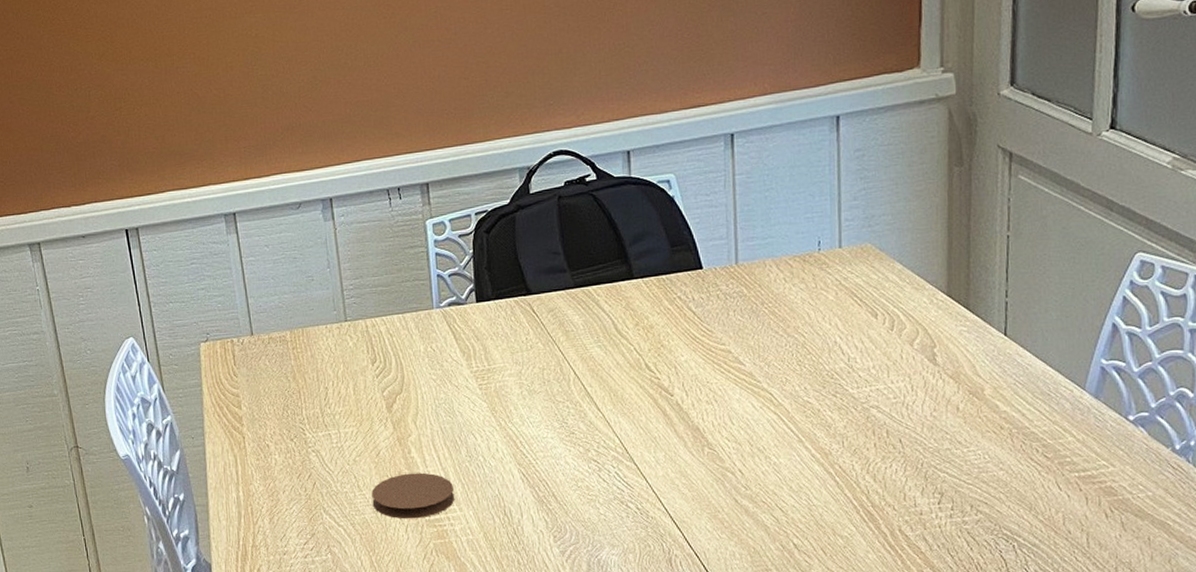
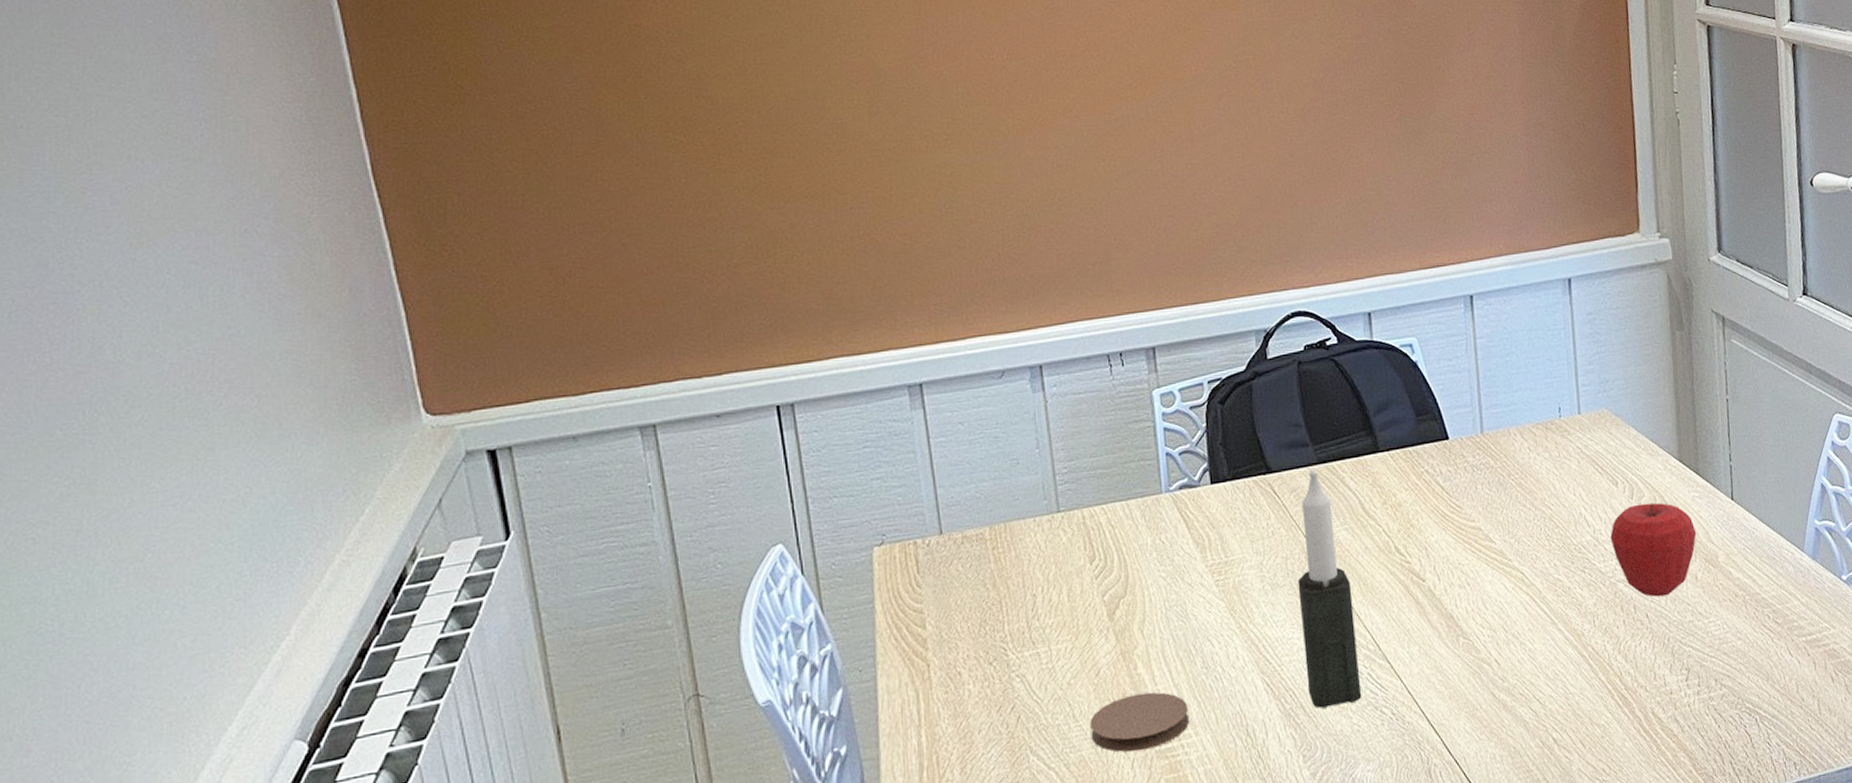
candle: none [553,292,609,498] -> present [1297,469,1362,709]
apple: none [865,335,962,424] -> present [1610,502,1697,597]

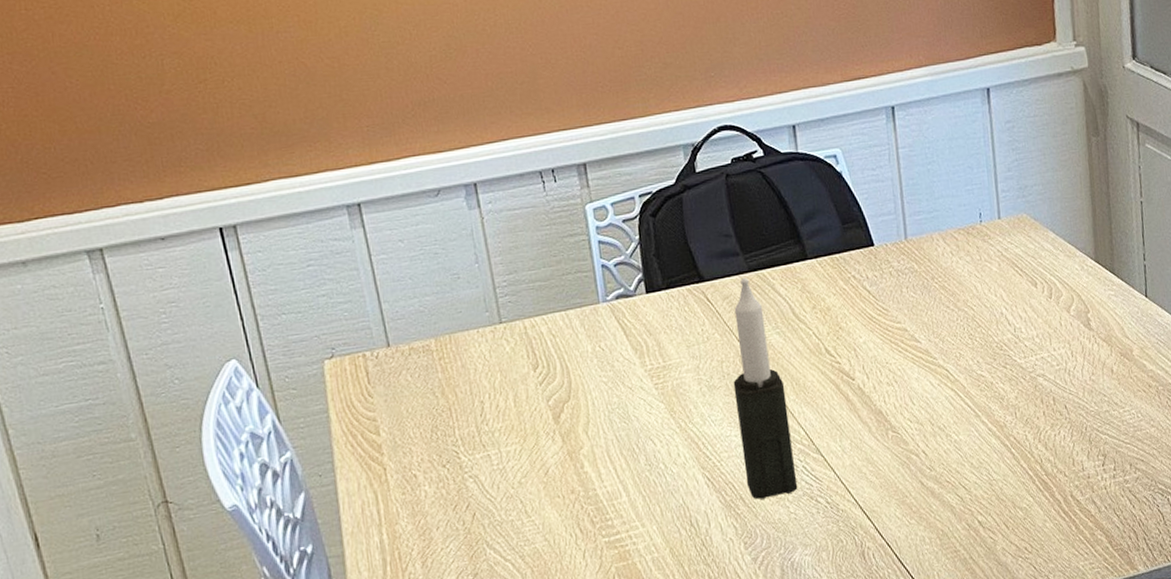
coaster: present [1090,692,1190,753] -> none [541,488,637,544]
apple: present [1610,502,1697,597] -> none [1030,301,1113,390]

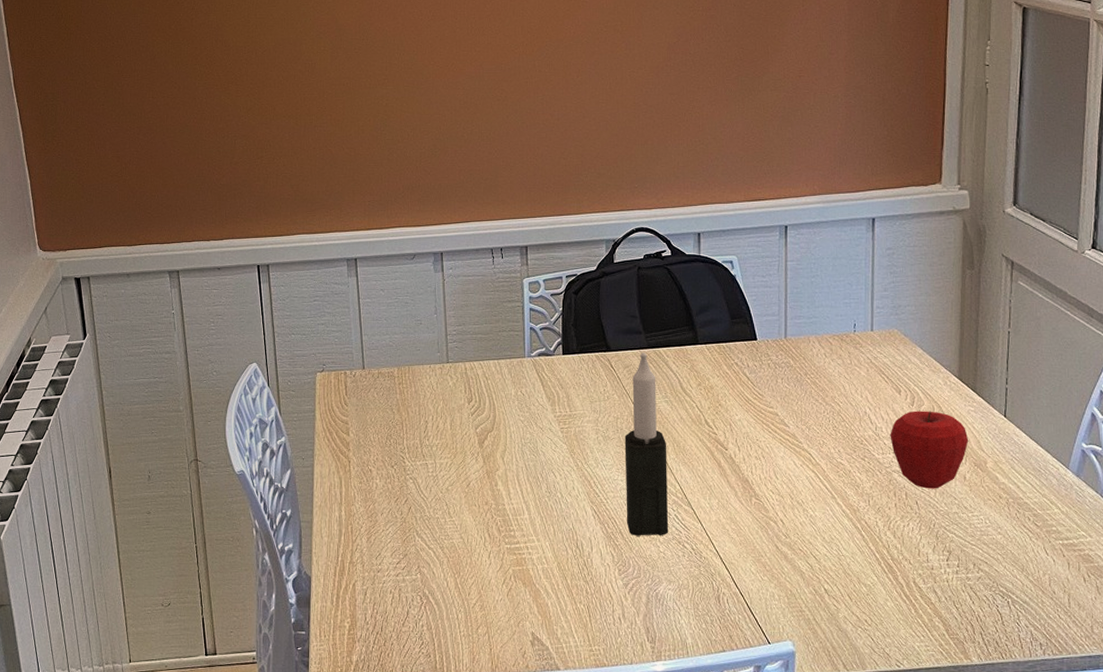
apple: none [1030,301,1113,390] -> present [890,411,969,489]

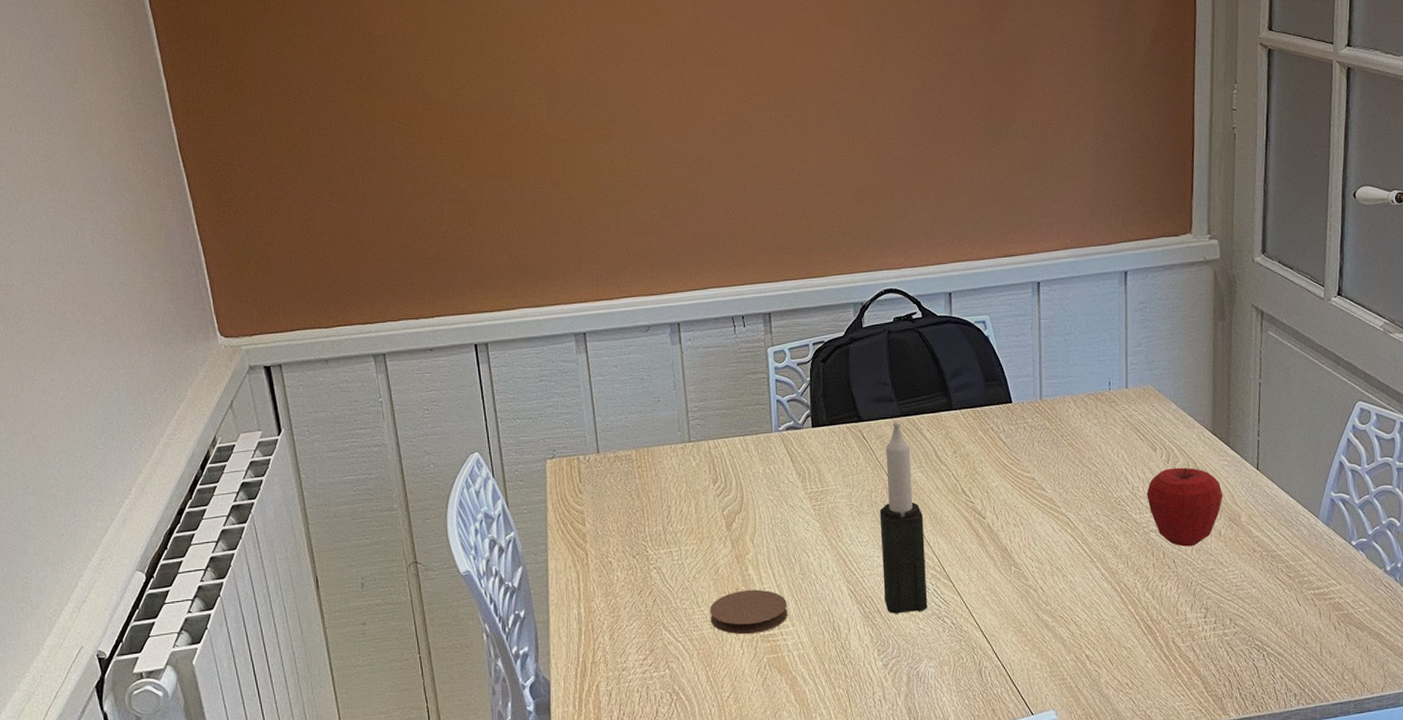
coaster: none [460,504,534,546] -> present [710,589,788,635]

